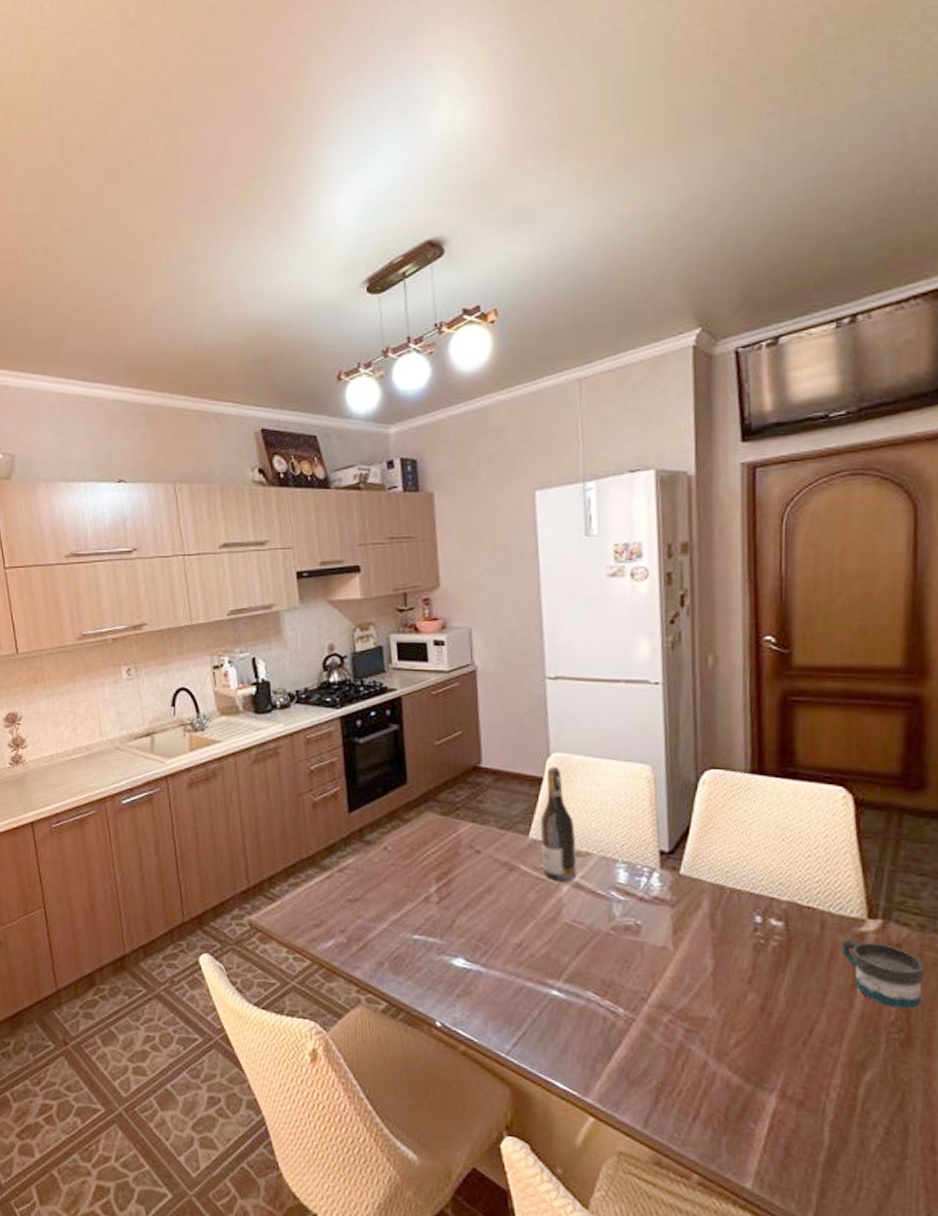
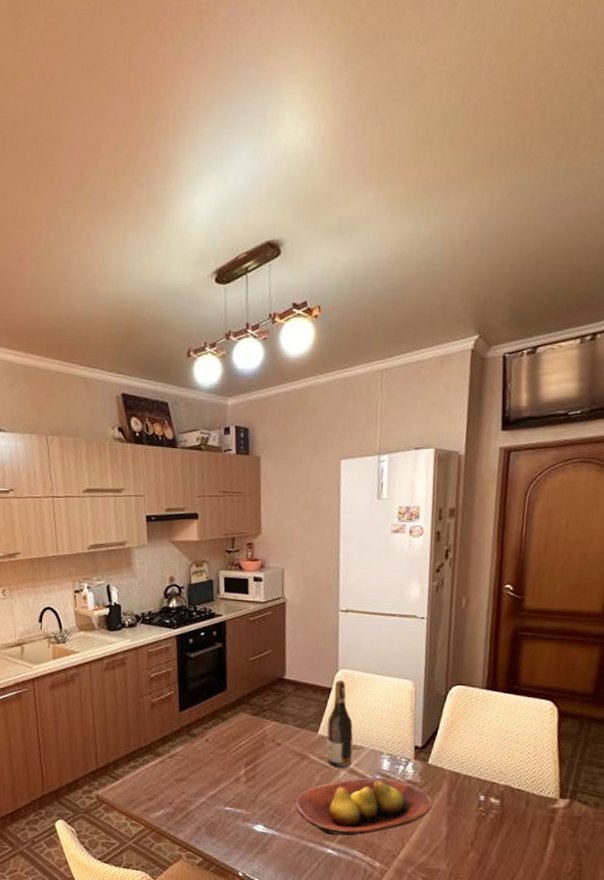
fruit bowl: none [504,893,690,973] -> present [294,777,432,836]
mug: present [841,938,924,1009] -> none [539,813,595,864]

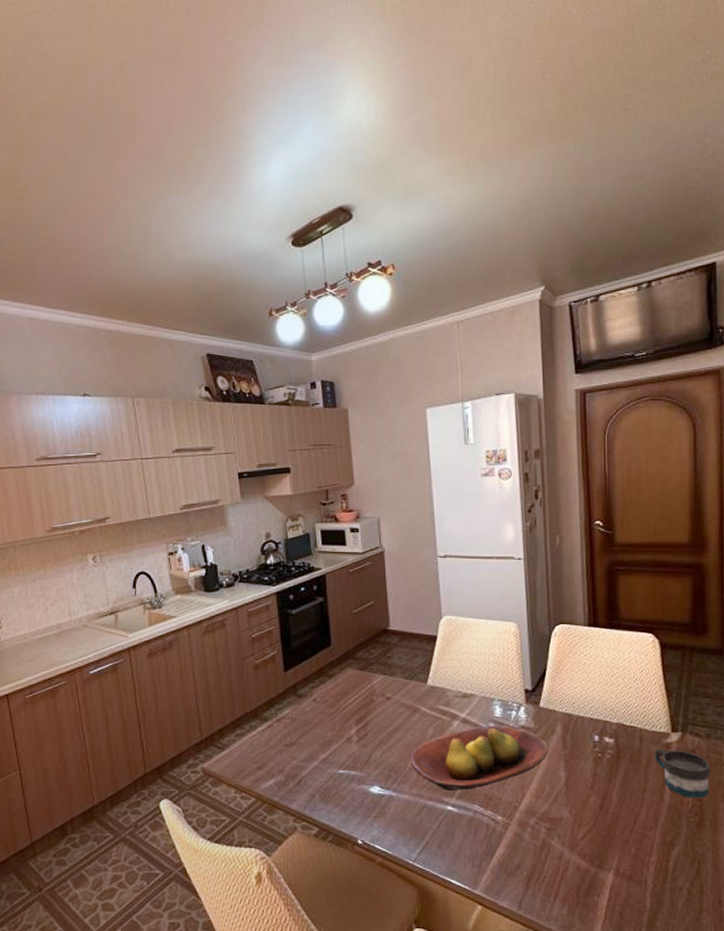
wine bottle: present [326,680,354,769] -> none [435,627,464,719]
mug: none [539,813,595,864] -> present [654,748,710,799]

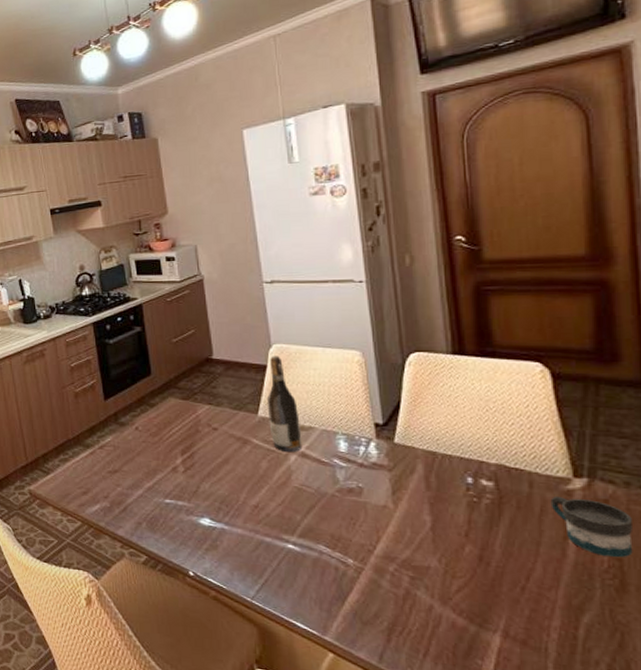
fruit bowl: present [410,725,548,792] -> none [242,460,407,529]
wine bottle: none [435,627,464,719] -> present [266,356,302,453]

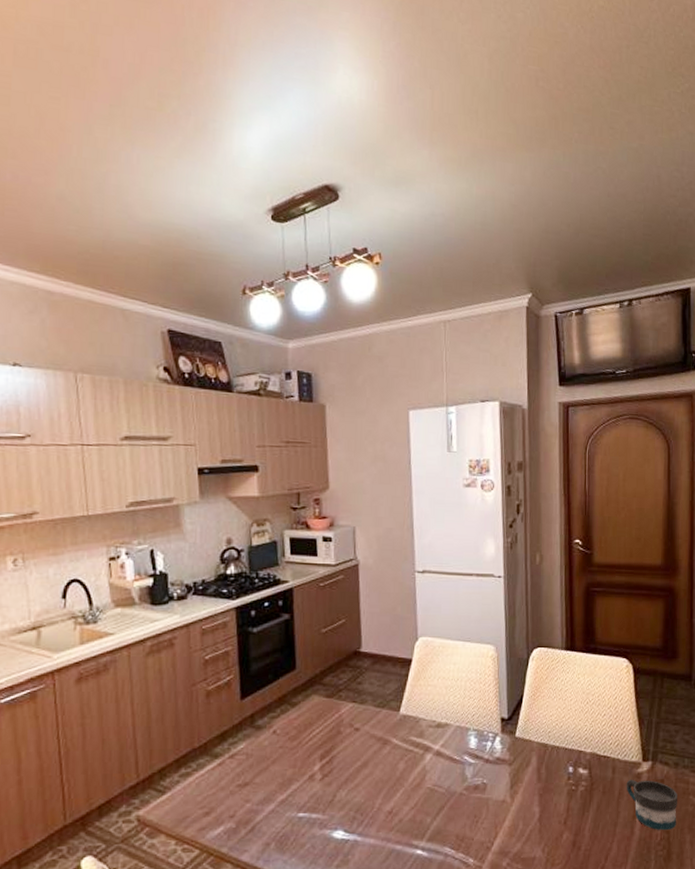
wine bottle: present [266,356,302,453] -> none [409,649,438,752]

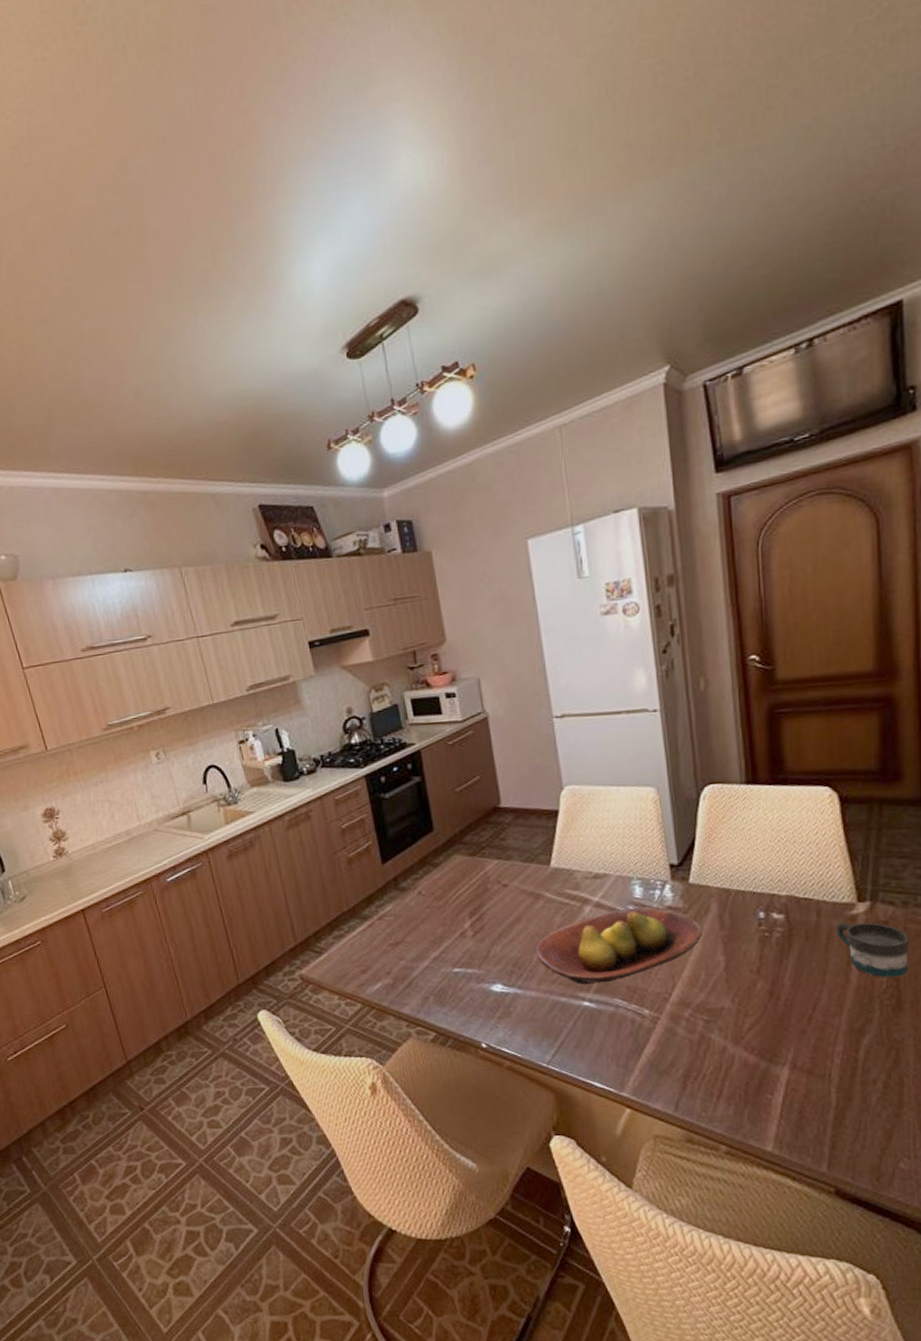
fruit bowl: none [378,757,523,833] -> present [535,906,702,985]

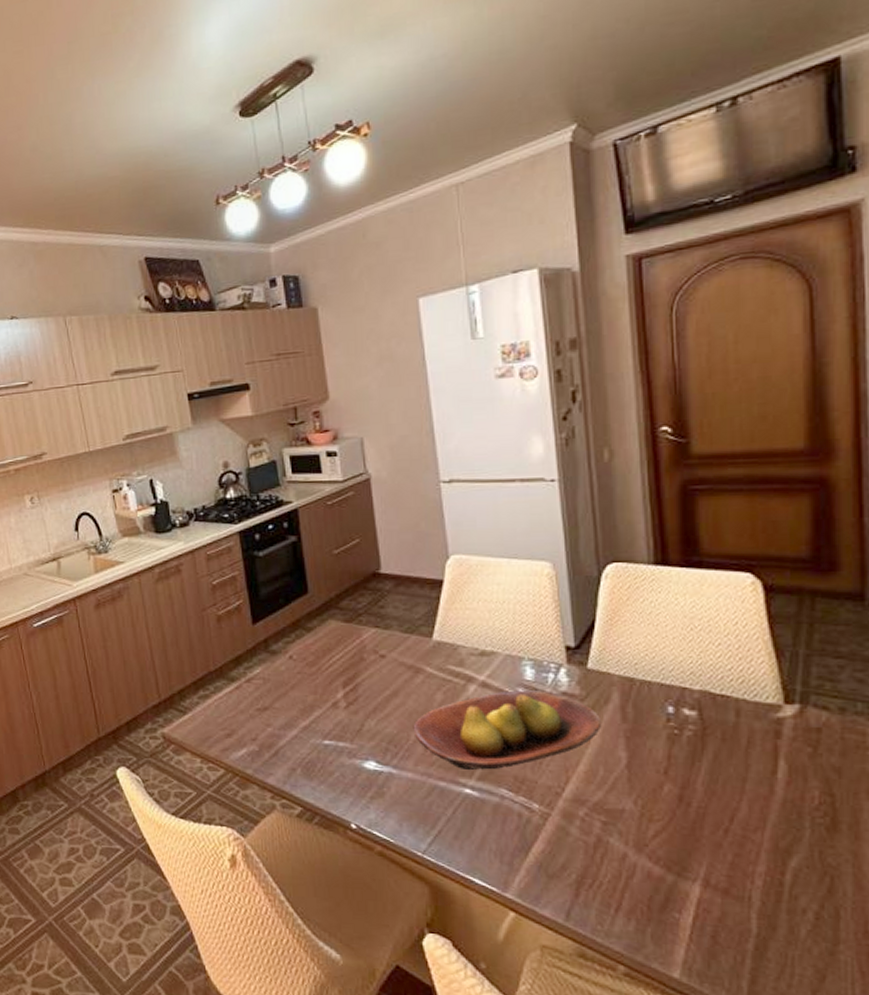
mug: present [836,922,909,978] -> none [758,725,846,793]

